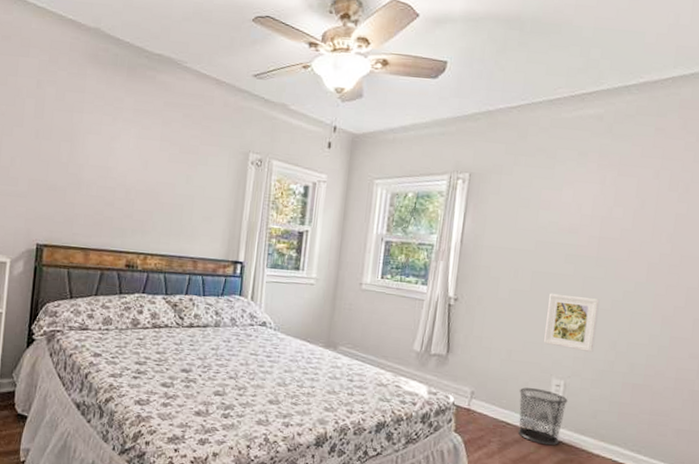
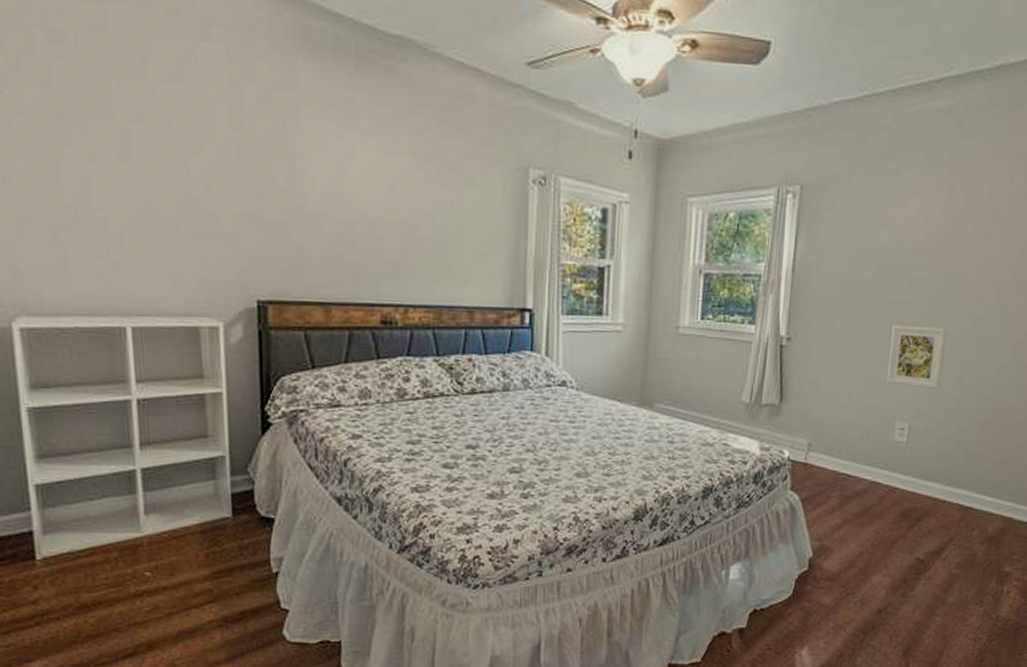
waste bin: present [517,387,568,446] -> none [859,434,913,495]

